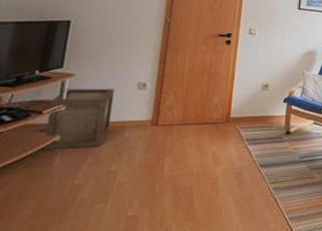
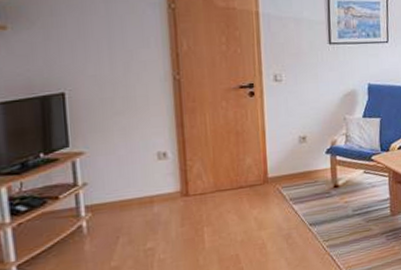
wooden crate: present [43,88,115,150] -> none [64,162,137,236]

